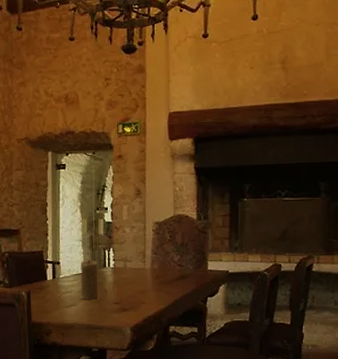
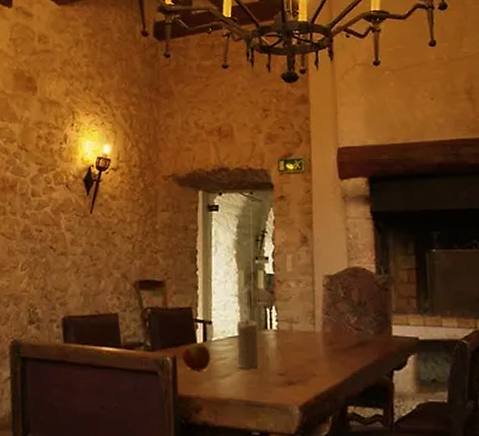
apple: none [35,280,59,302] -> present [182,343,211,371]

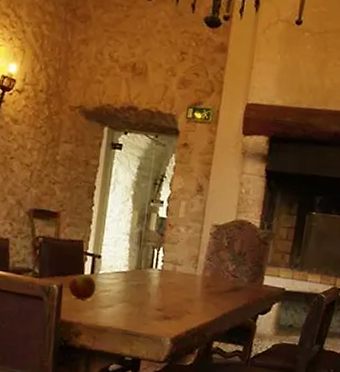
candle: present [236,319,259,369] -> none [119,257,144,303]

